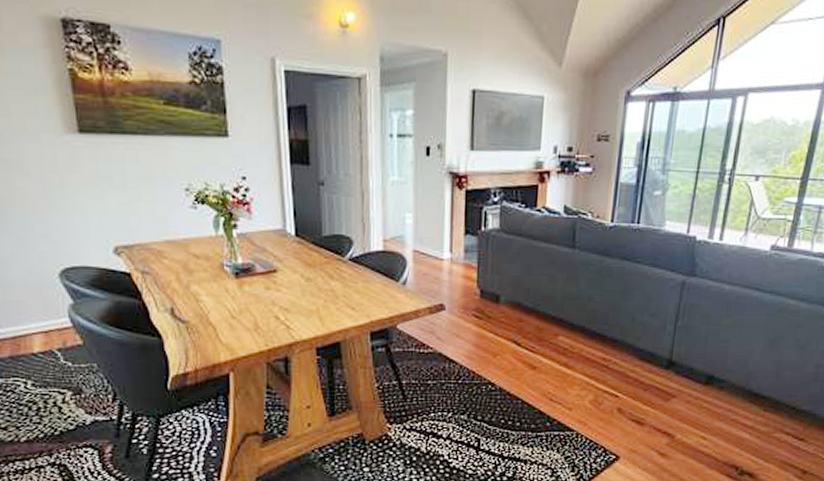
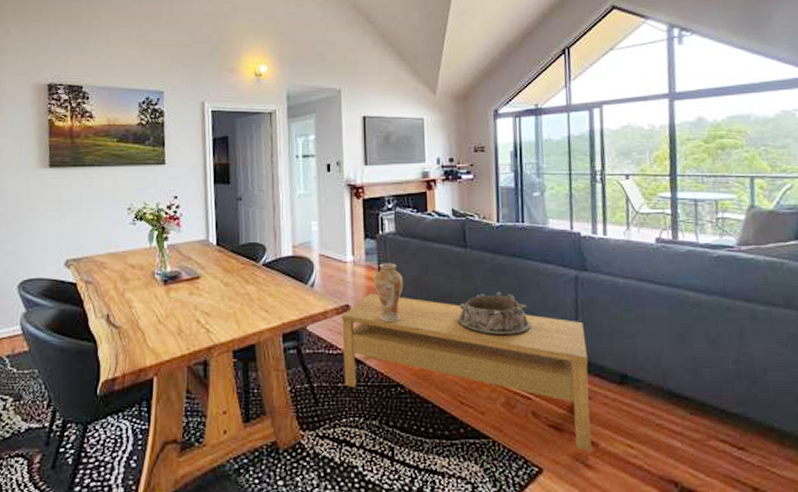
coffee table: none [434,292,682,443] -> present [342,293,592,452]
vase: none [472,261,504,323] -> present [374,263,404,323]
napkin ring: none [555,295,630,338] -> present [457,292,531,336]

